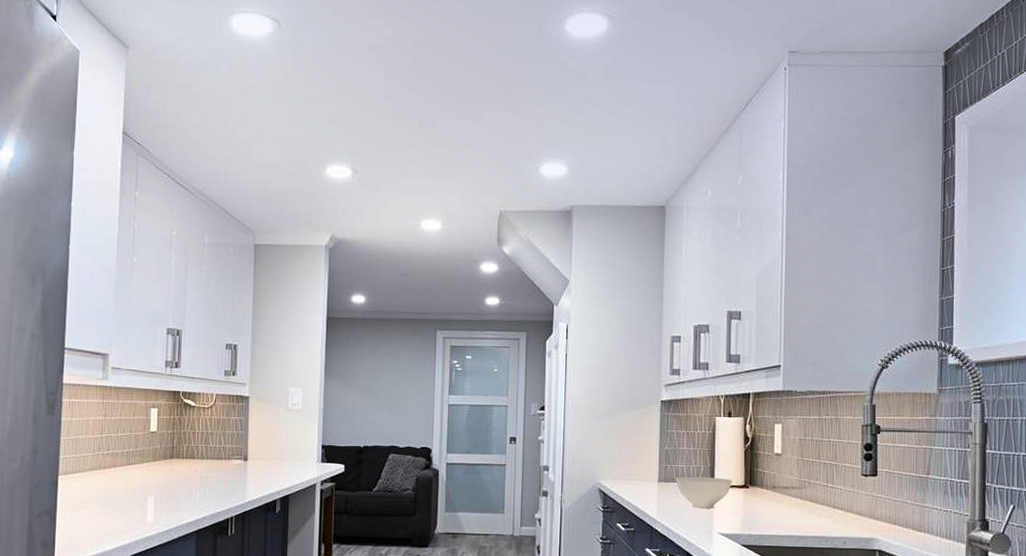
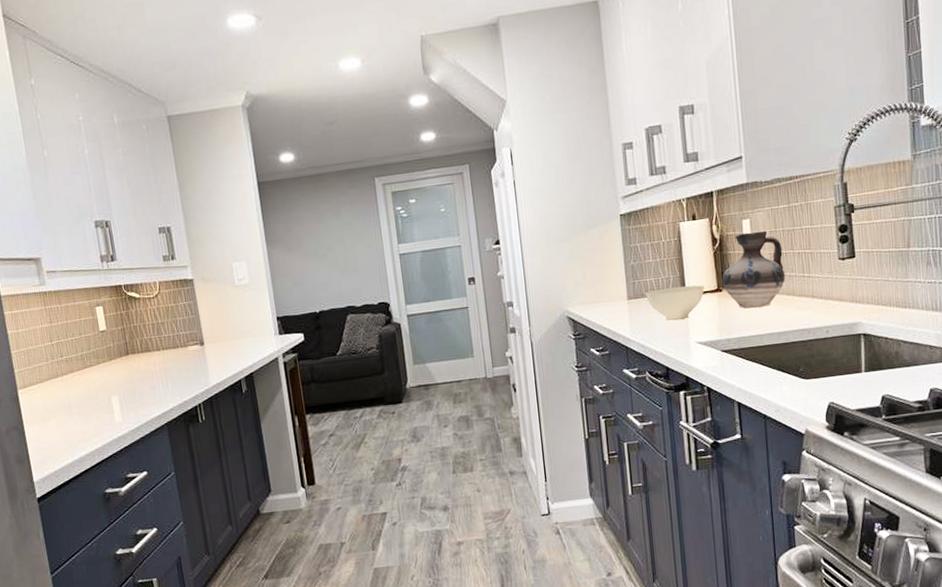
ceramic jug: none [749,436,810,509] -> present [722,230,786,309]

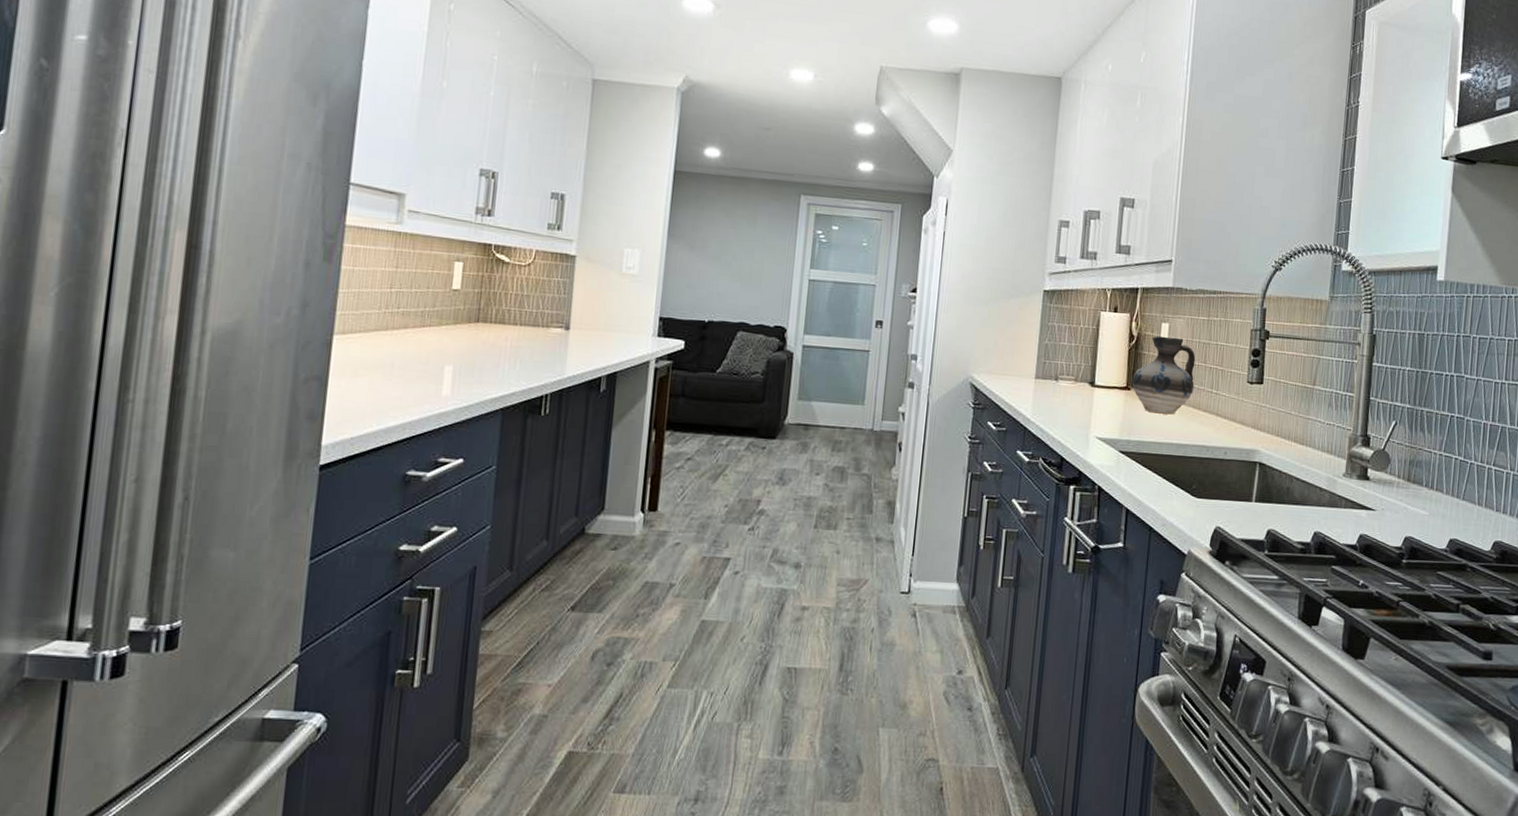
bowl: present [645,285,705,320] -> none [1053,374,1114,410]

